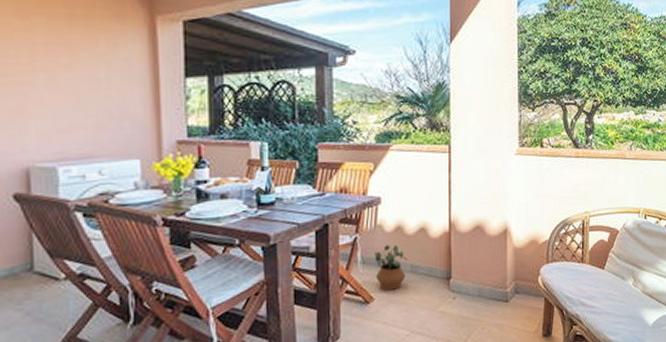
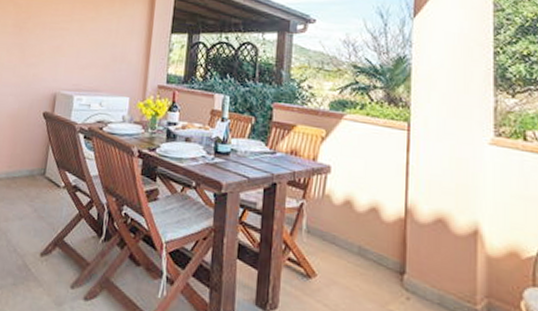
potted plant: present [374,244,408,291] -> none [320,218,356,271]

